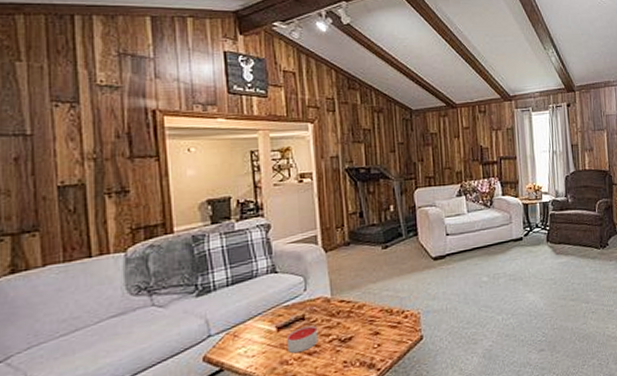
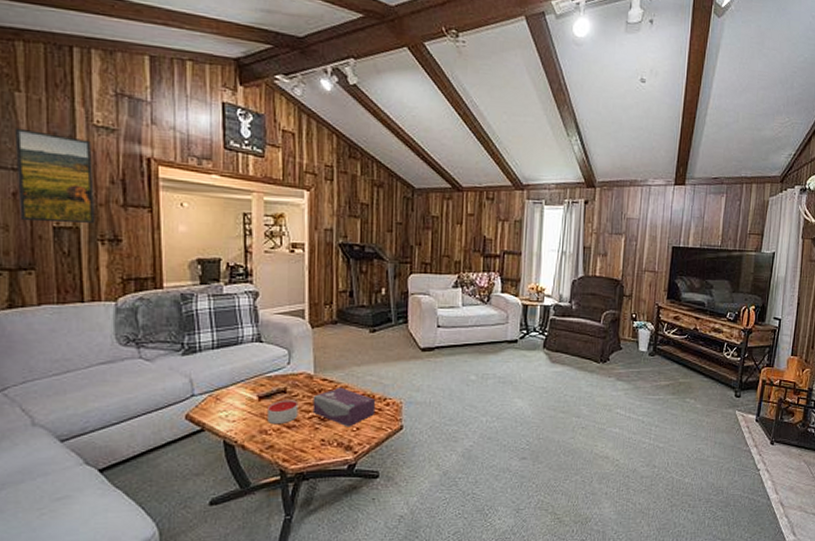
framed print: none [15,95,102,184] -> present [14,127,96,223]
tissue box: none [332,306,395,345] -> present [312,387,376,427]

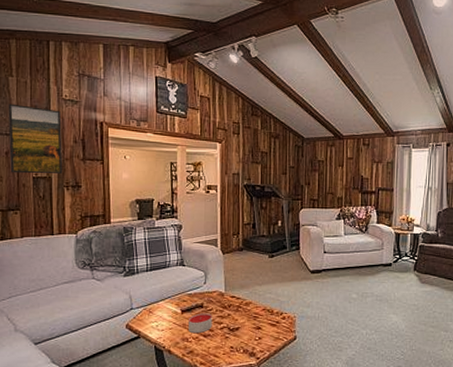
tissue box: present [312,387,376,427] -> none [224,303,274,337]

